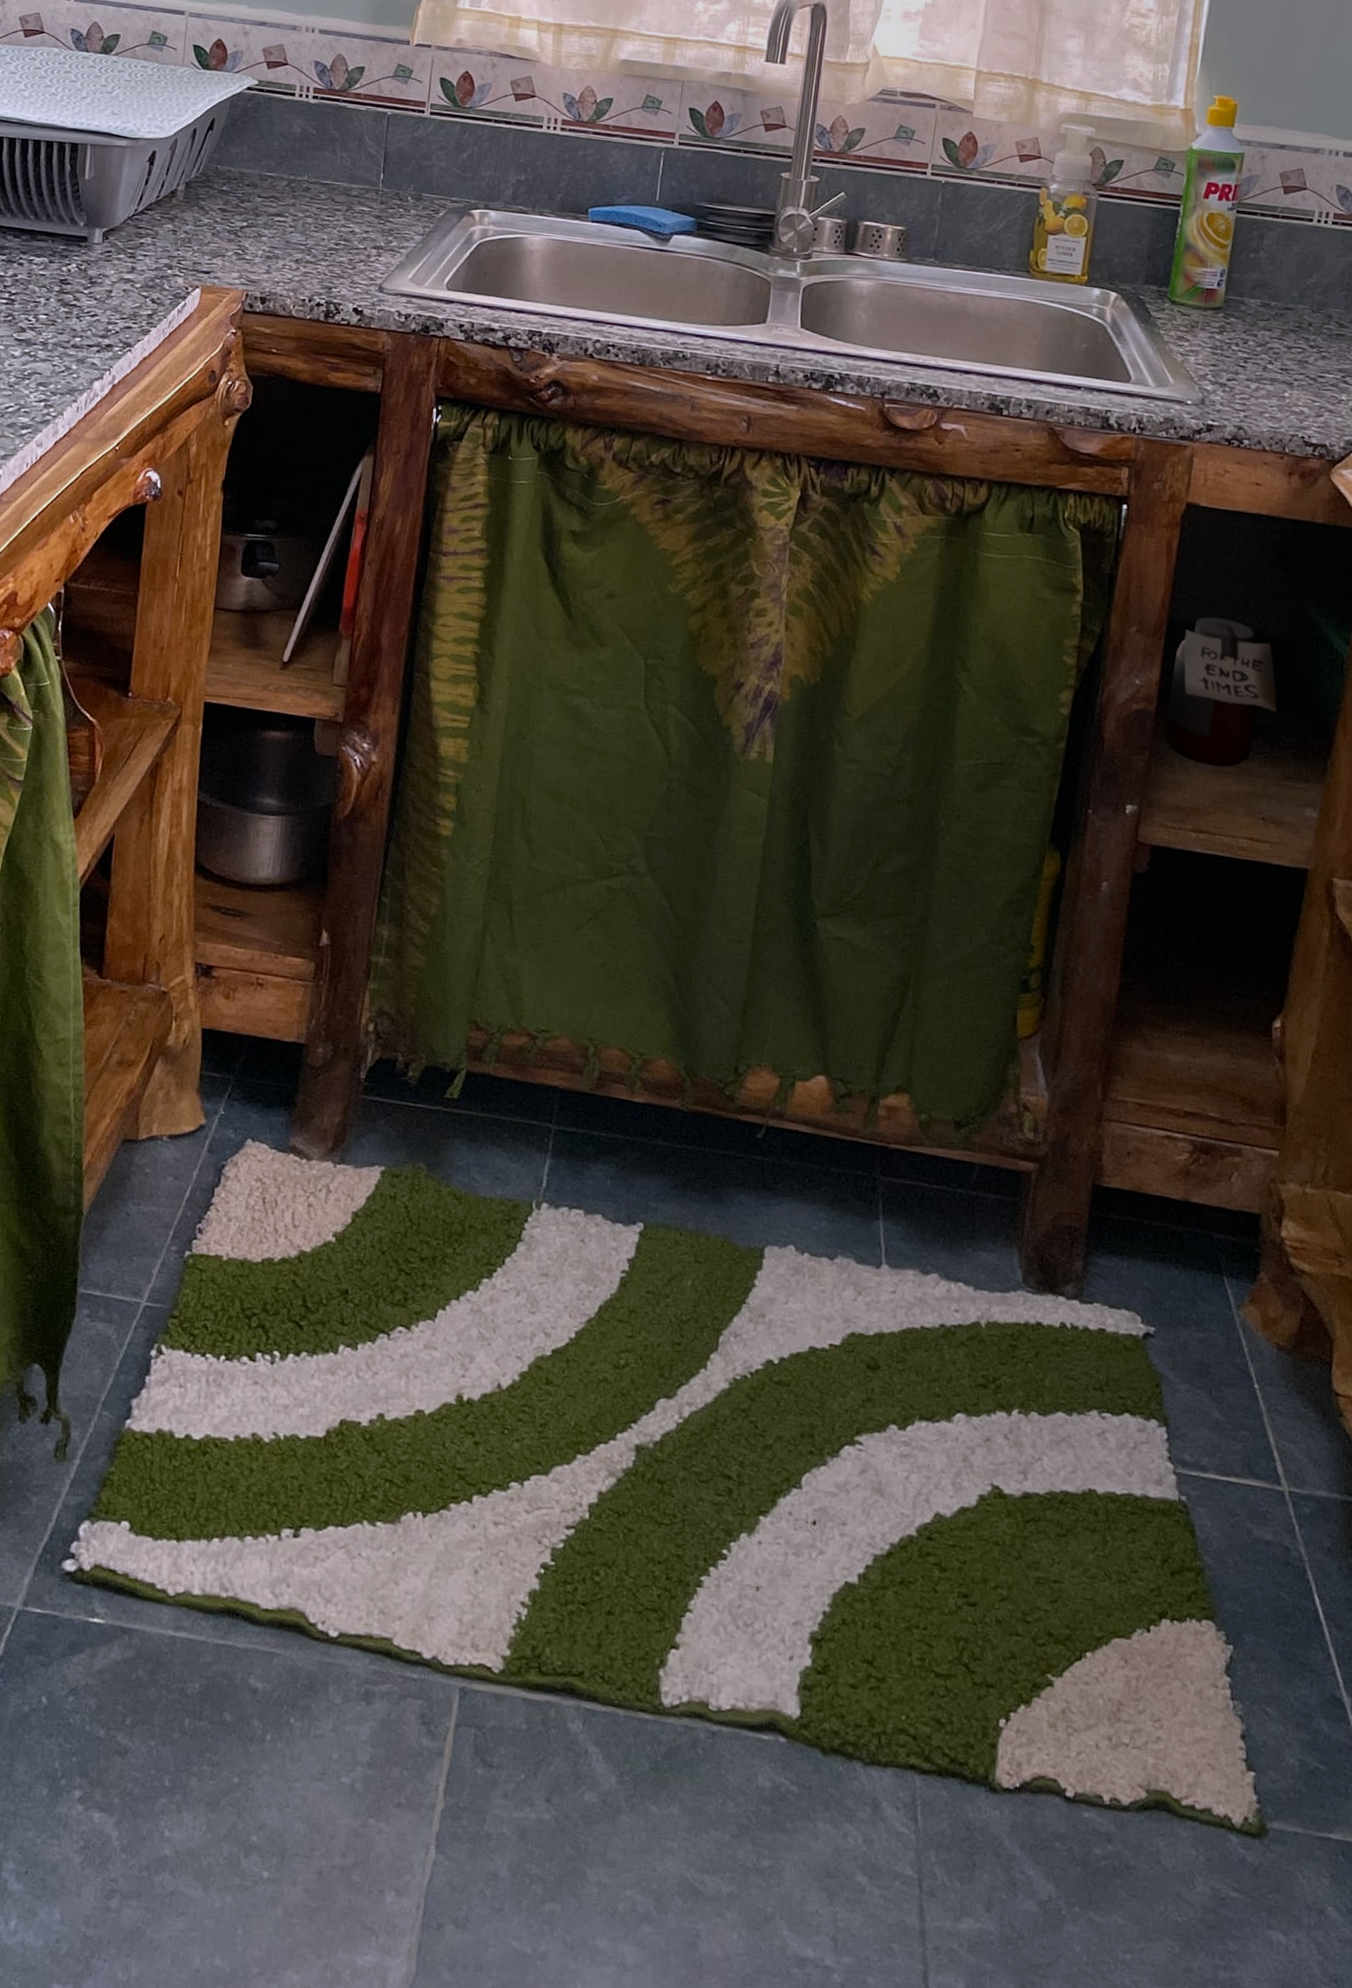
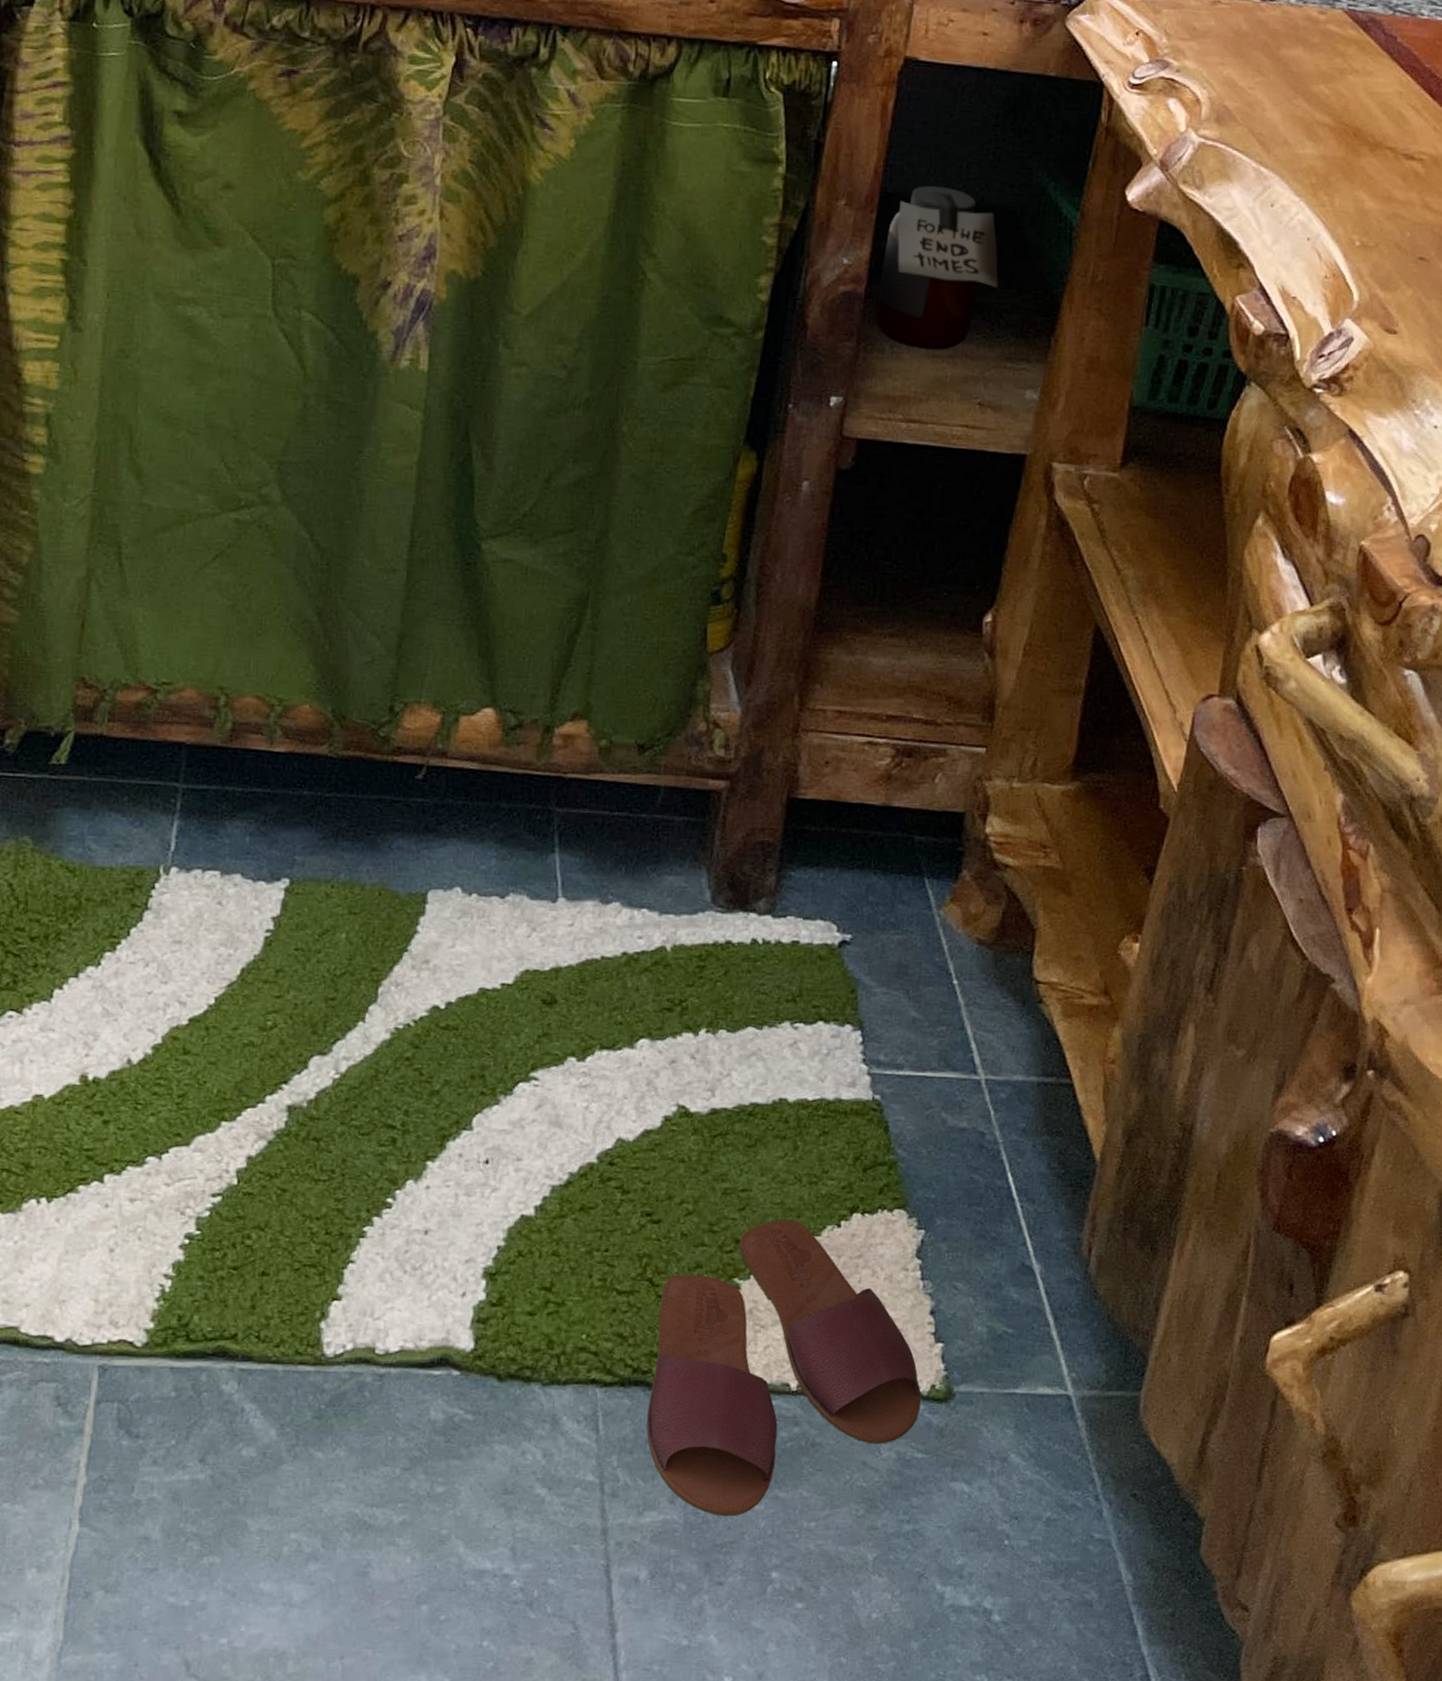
slippers: none [963,1617,1234,1936] -> present [646,1219,921,1517]

